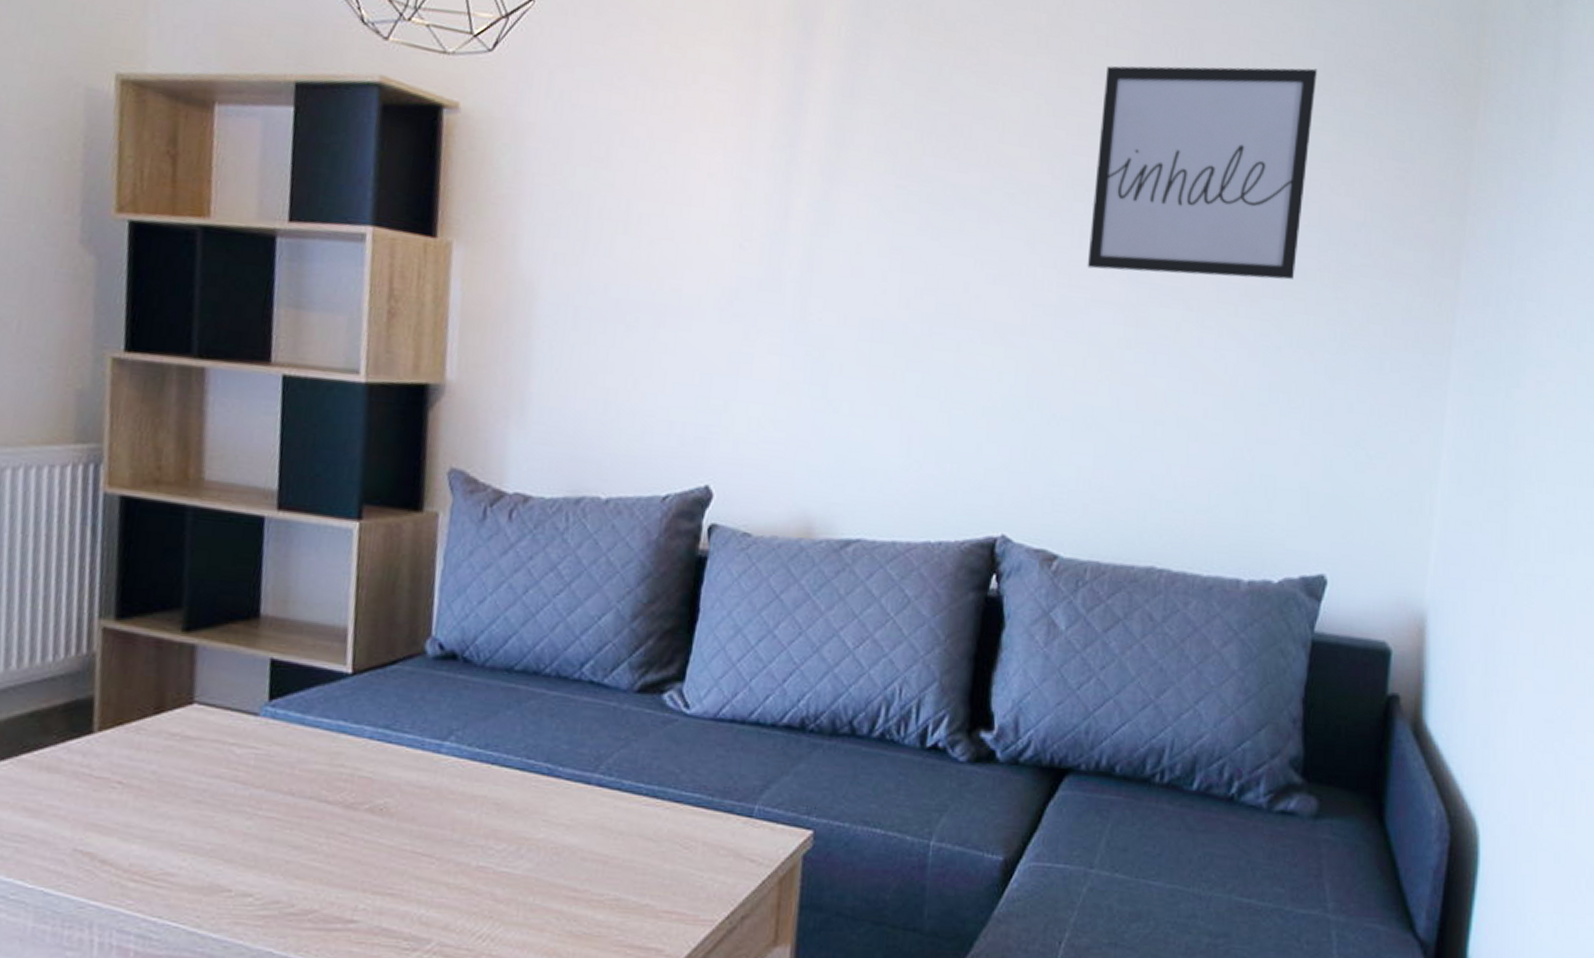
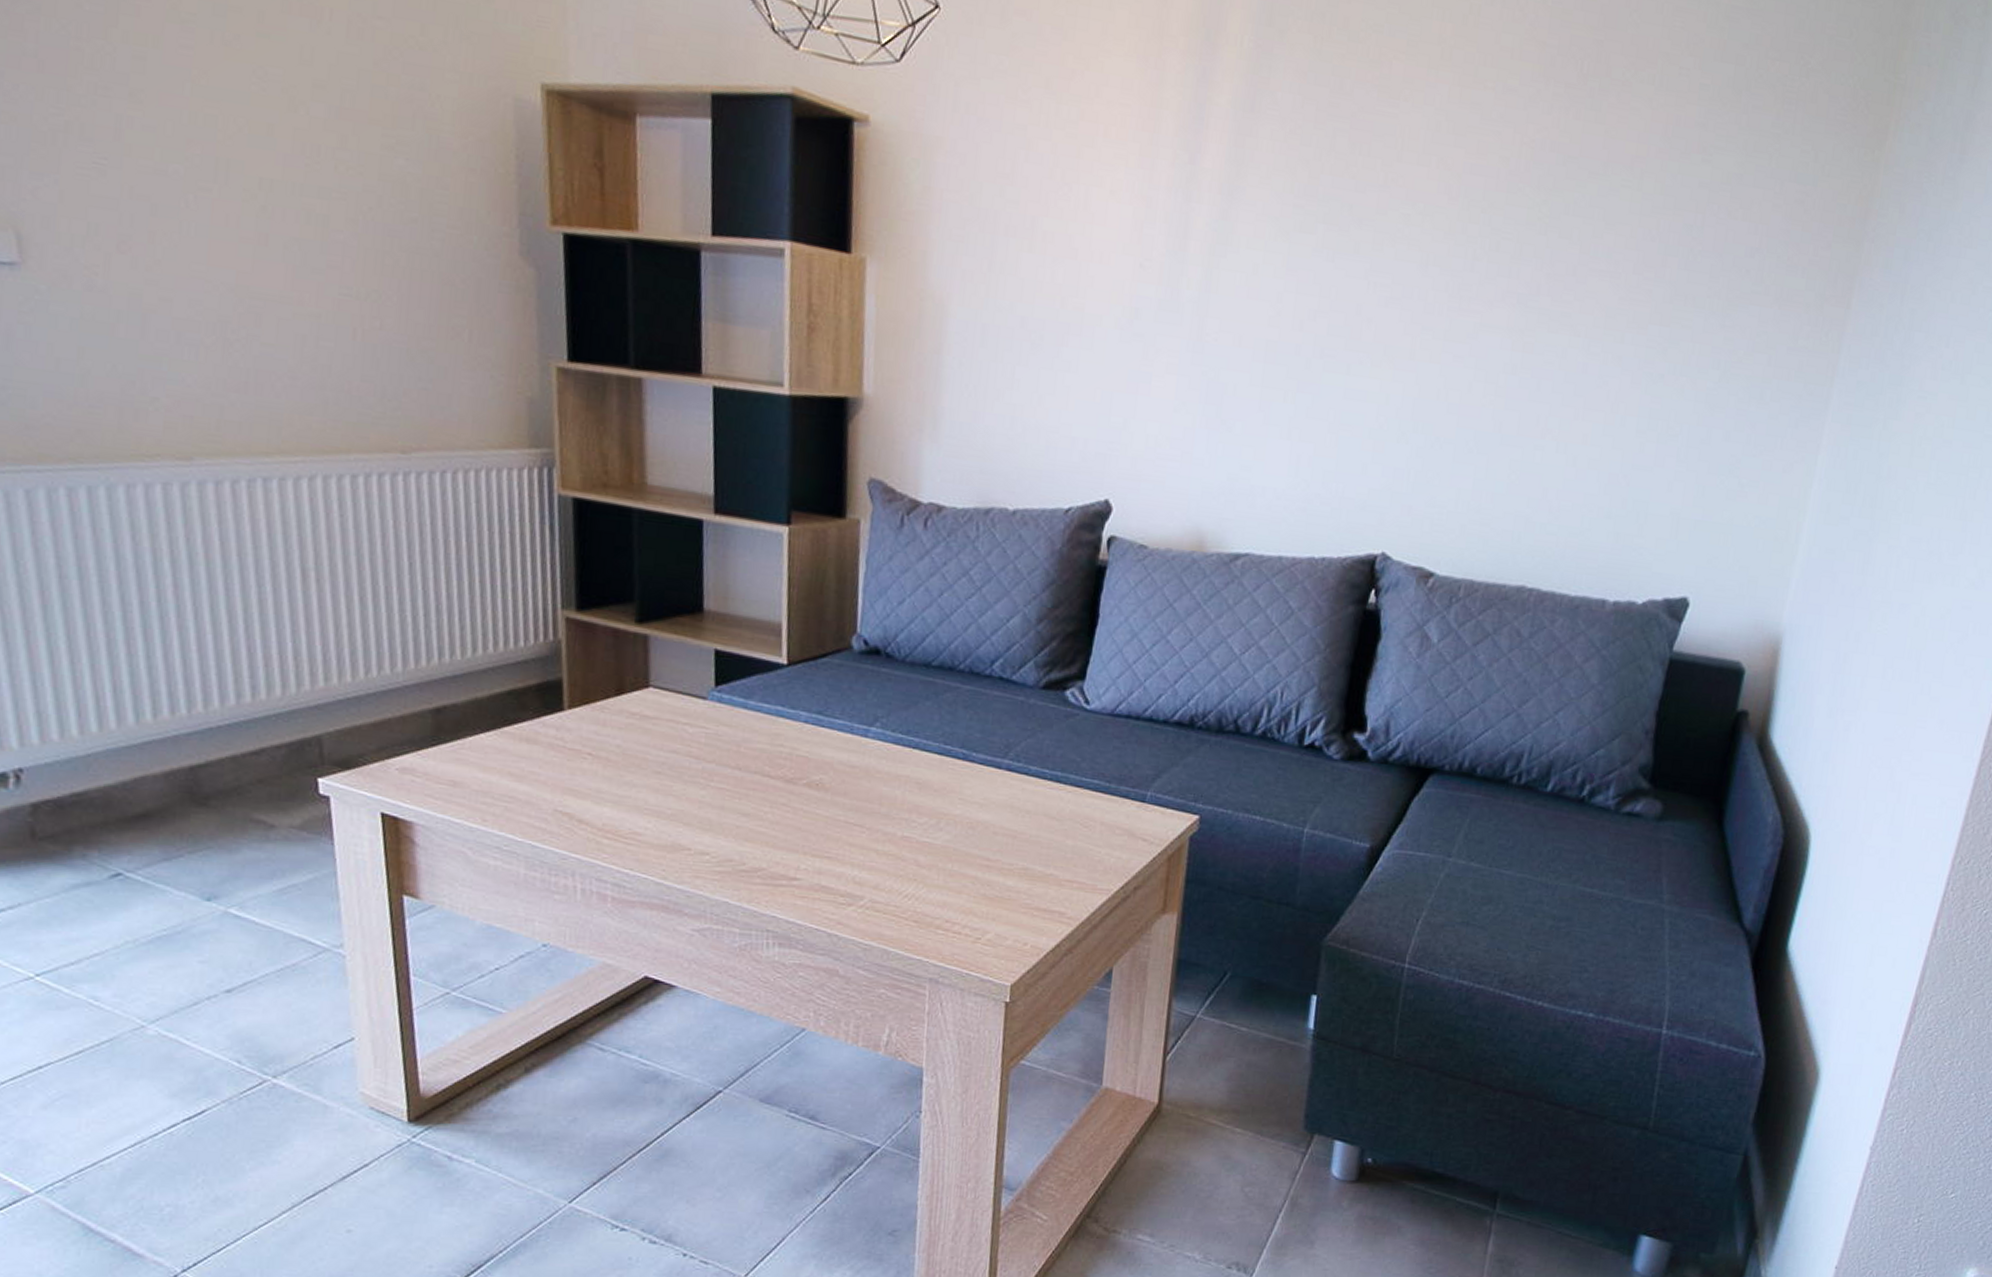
wall art: present [1087,65,1317,280] -> none [1478,80,1726,307]

